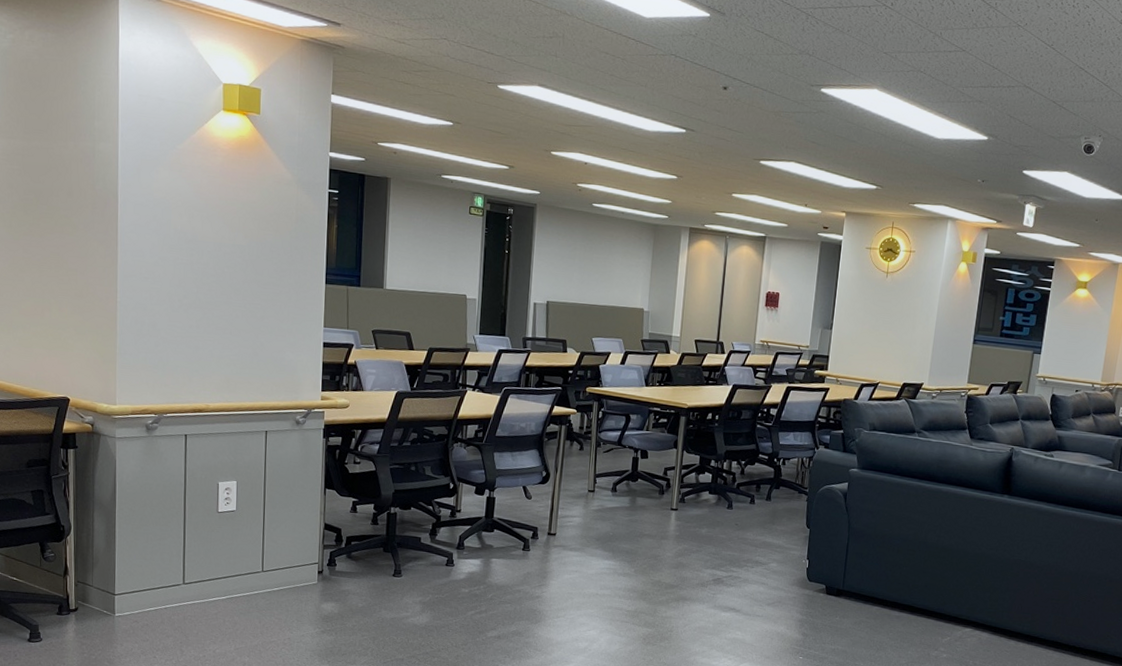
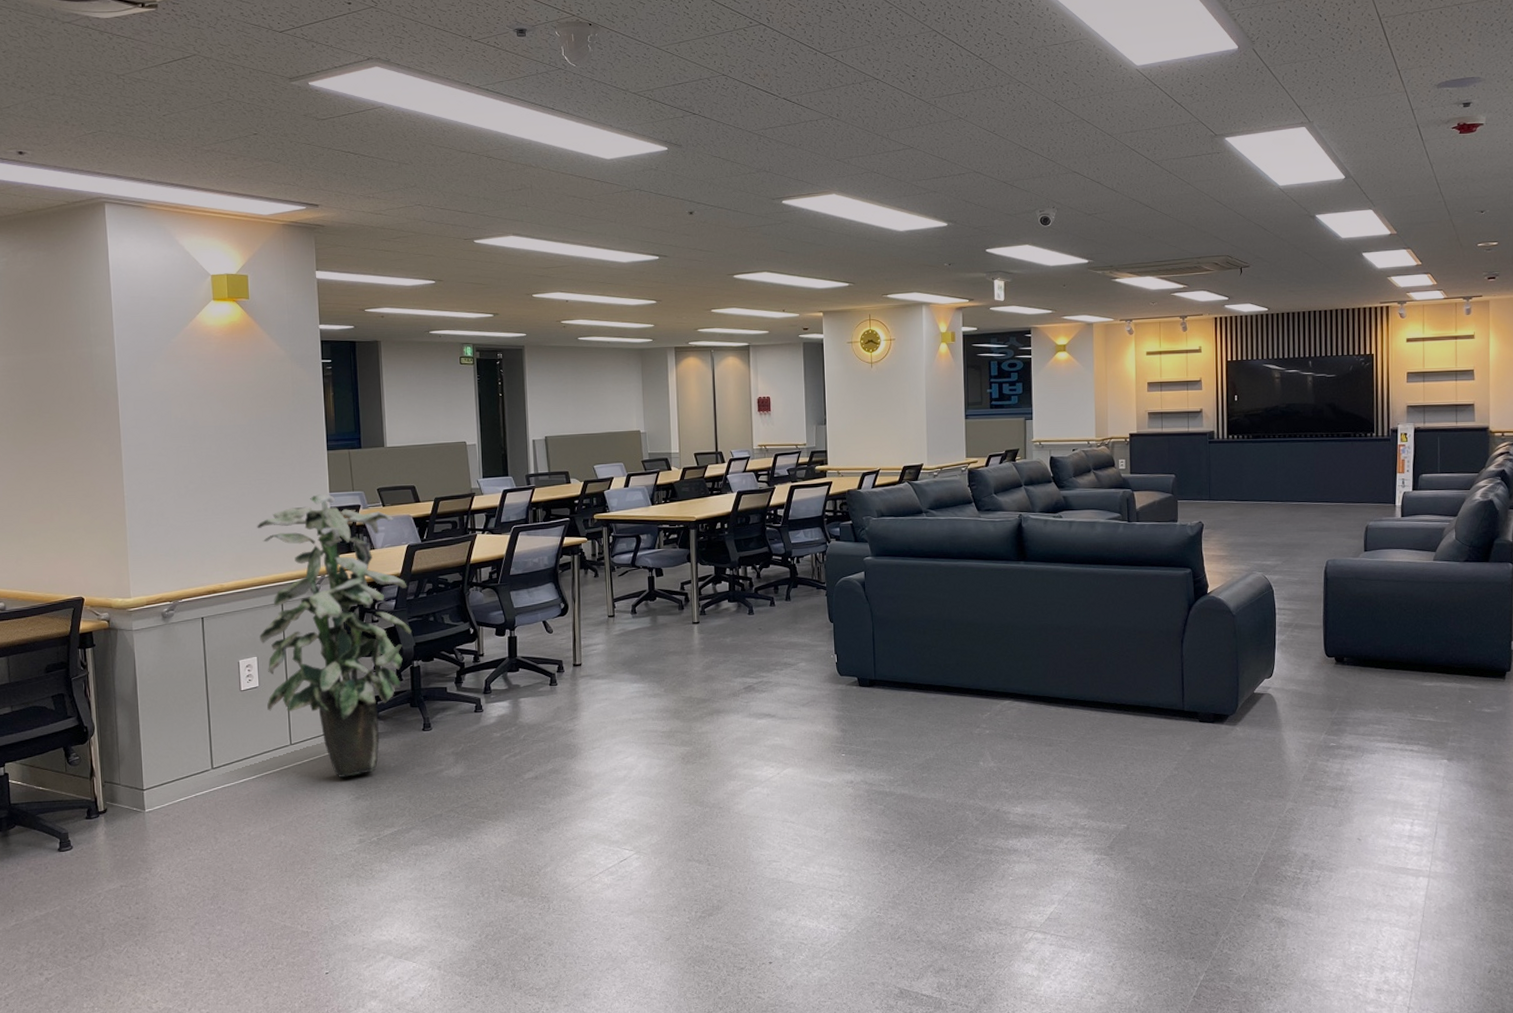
indoor plant: none [241,327,392,610] -> present [257,494,412,777]

